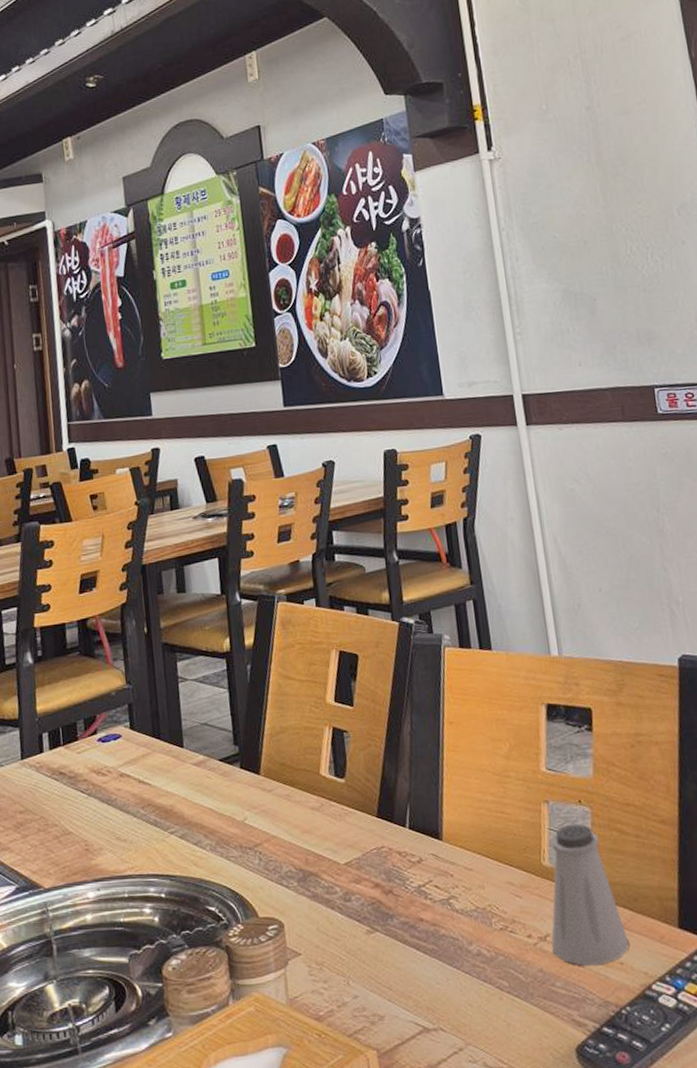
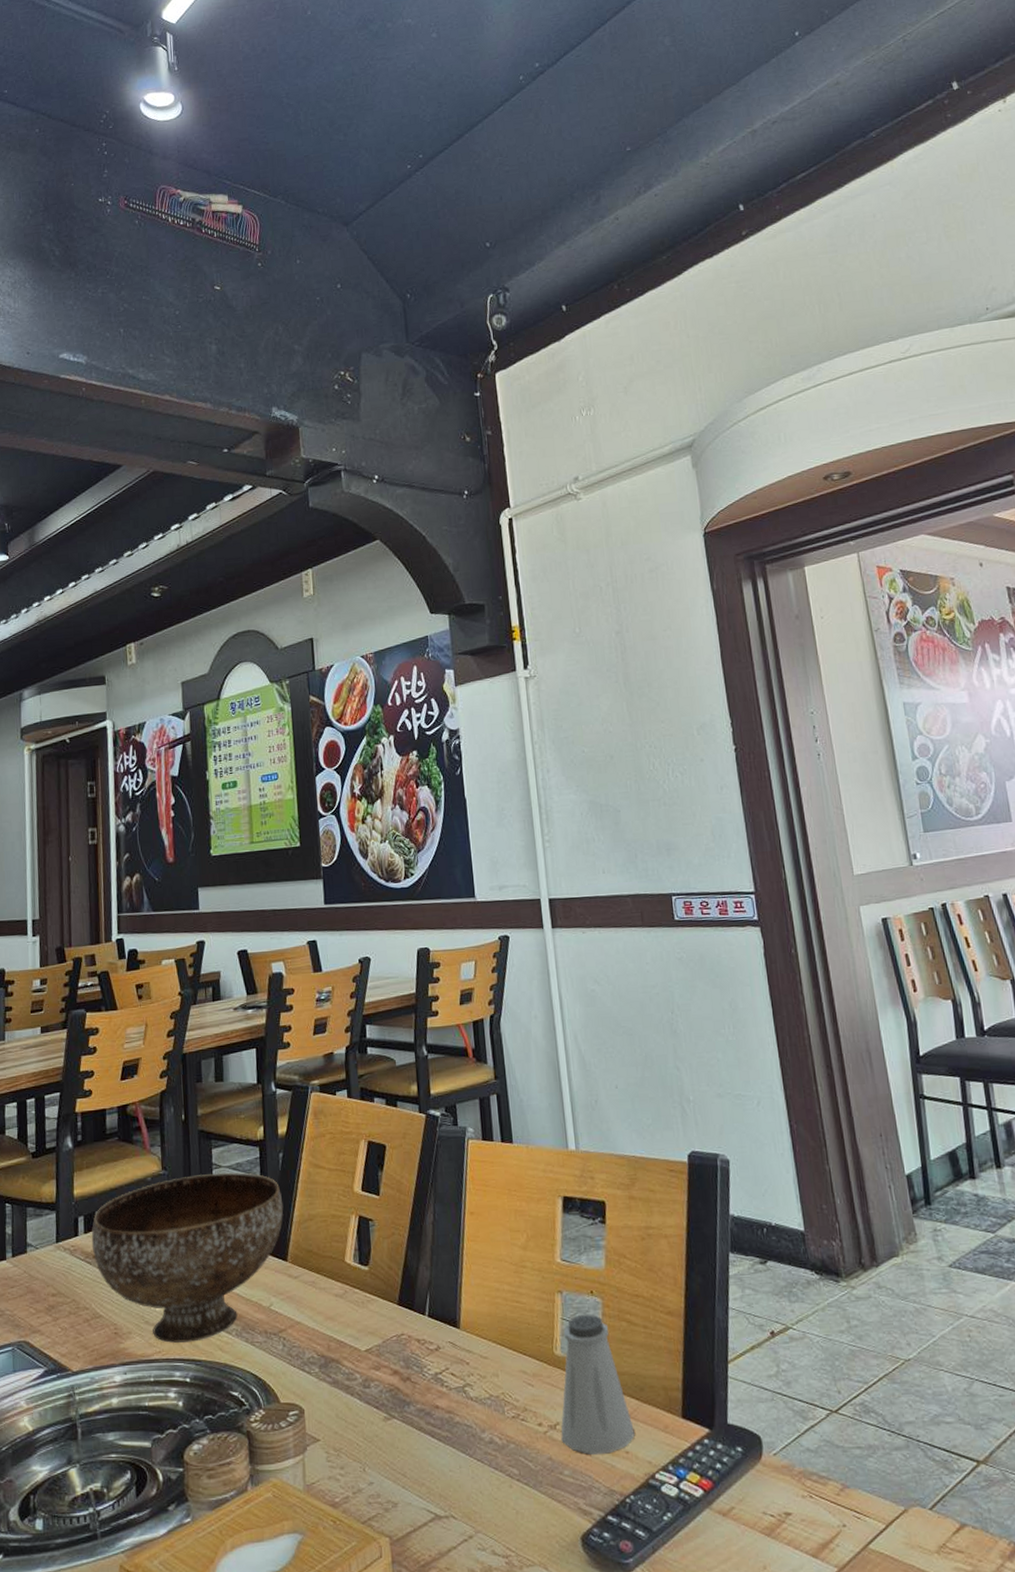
bowl: none [56,685,254,859] -> present [91,1172,284,1343]

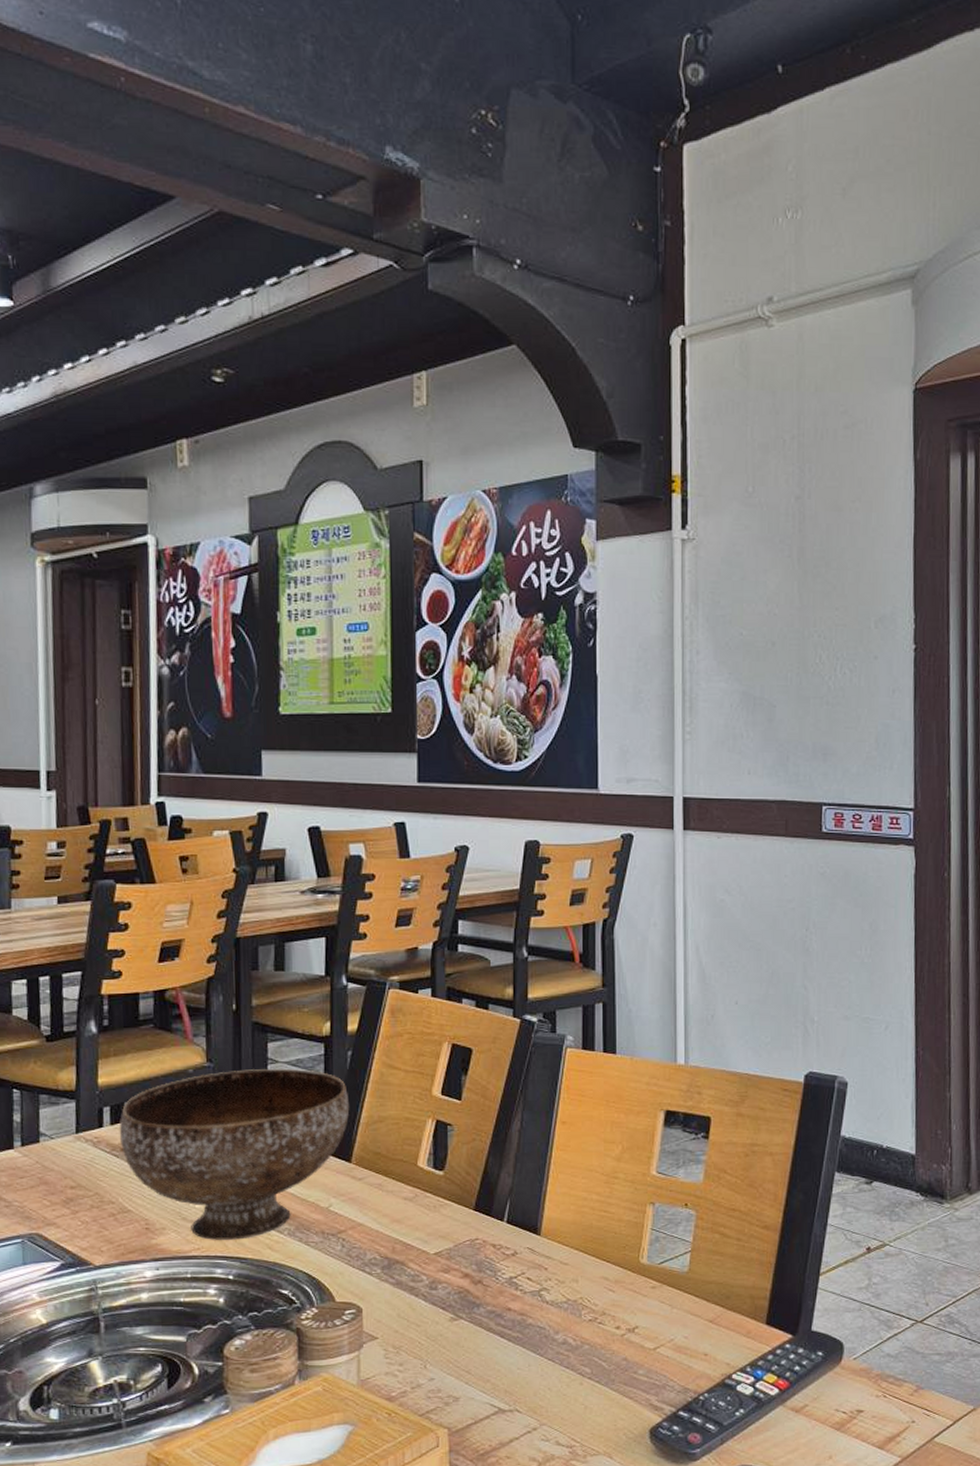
saltshaker: present [561,1315,635,1454] -> none [639,1226,716,1356]

